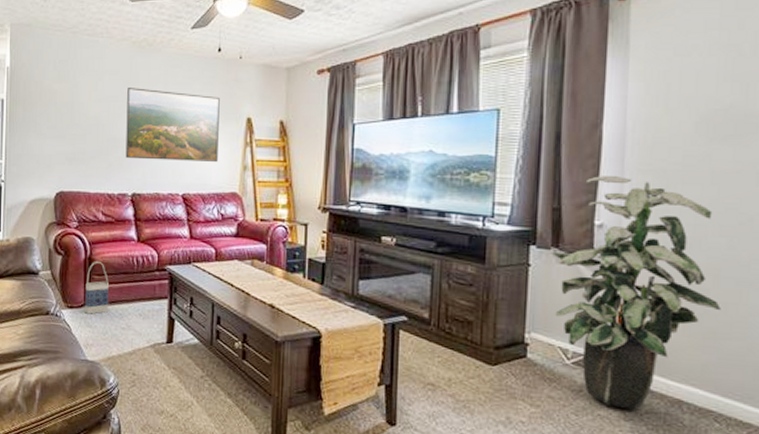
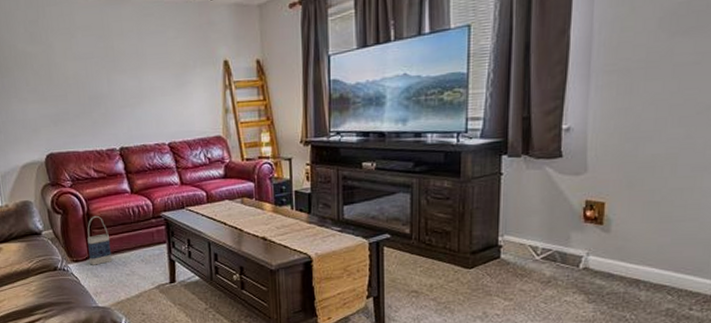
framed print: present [125,88,220,162] -> none [102,41,199,114]
indoor plant: present [552,175,721,410] -> none [523,78,677,293]

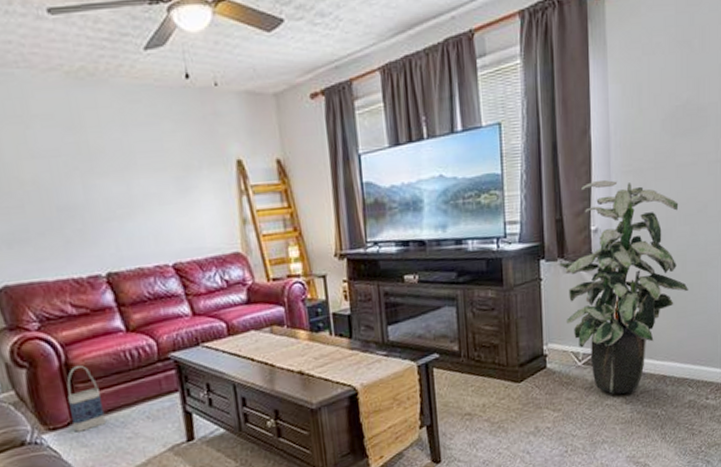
indoor plant: none [523,78,677,293] -> present [559,179,688,395]

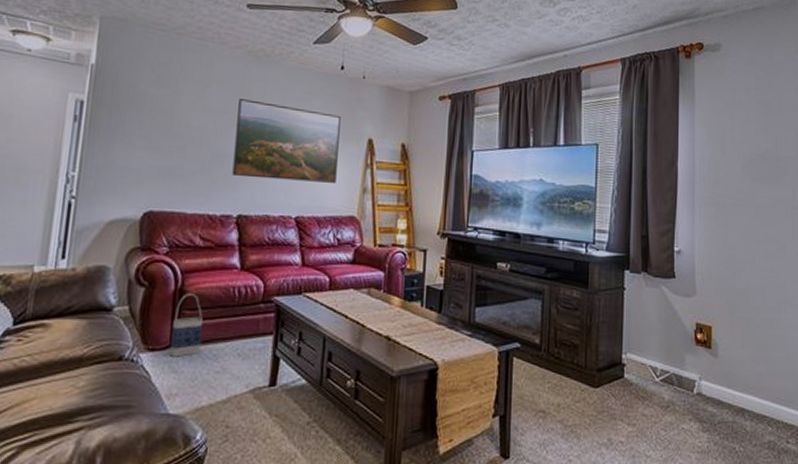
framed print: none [71,134,210,229] -> present [232,99,341,183]
indoor plant: present [559,179,688,395] -> none [642,206,767,421]

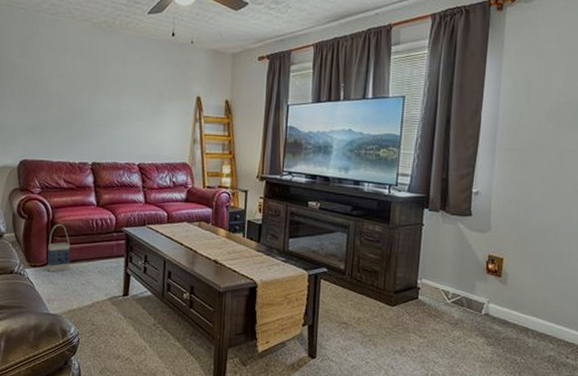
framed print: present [232,99,341,183] -> none [86,65,173,135]

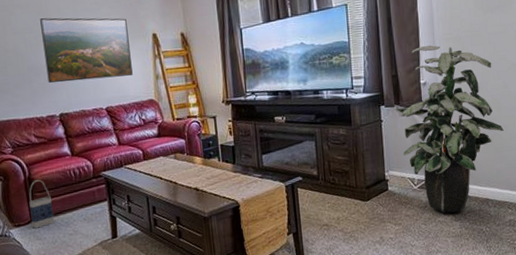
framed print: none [86,65,173,135] -> present [40,18,133,83]
indoor plant: none [440,152,558,337] -> present [396,45,504,213]

